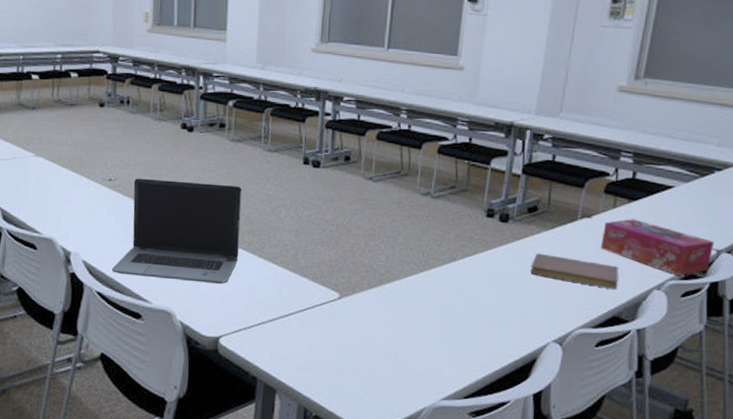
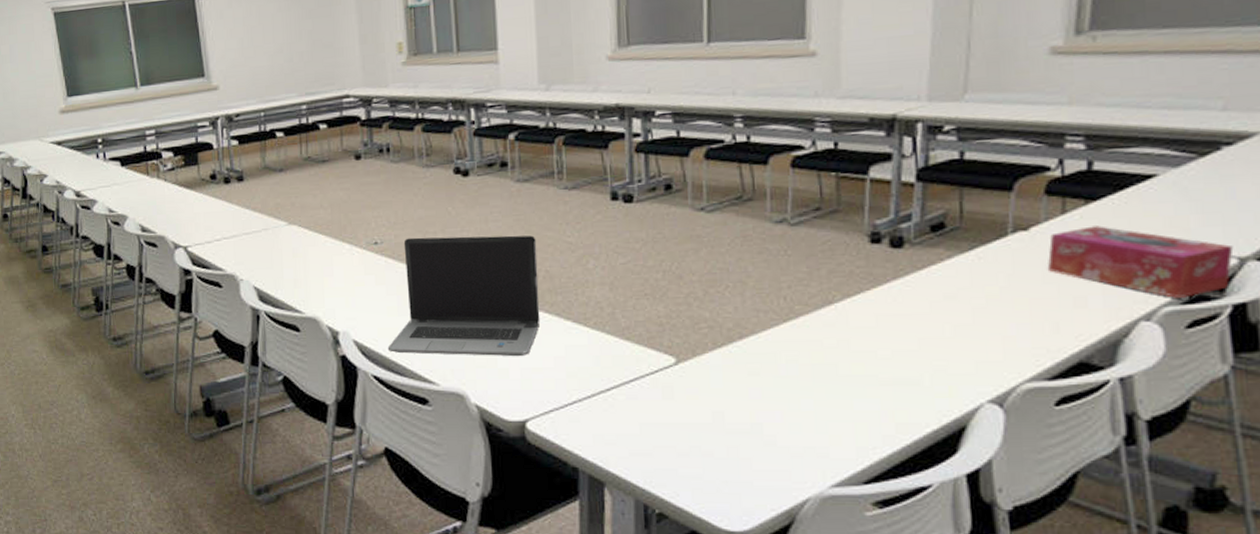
notebook: present [530,253,619,289] -> none [943,284,1081,325]

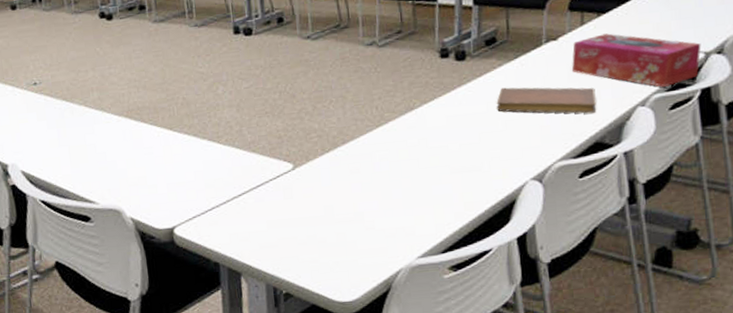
laptop computer: present [387,235,540,357] -> none [52,68,181,179]
notebook: none [943,284,1081,325] -> present [496,87,596,114]

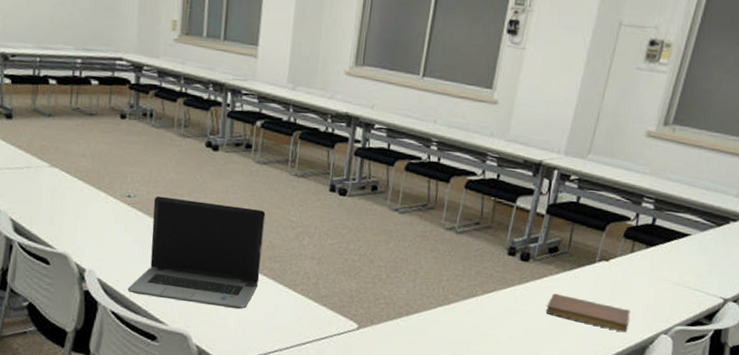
laptop computer: none [52,68,181,179] -> present [127,196,266,310]
tissue box: present [572,33,701,87] -> none [615,264,723,322]

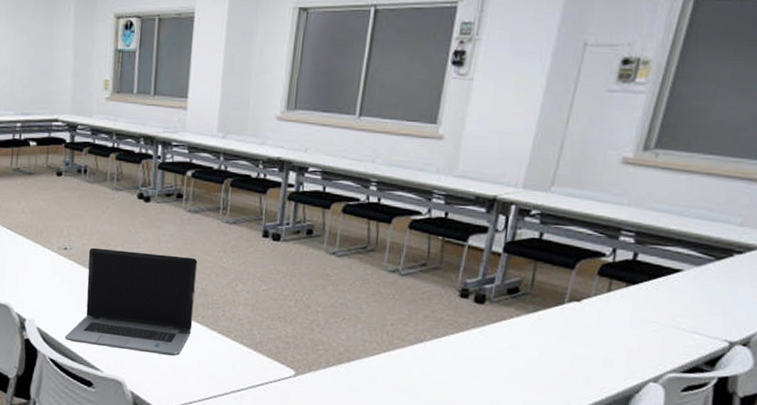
notebook: present [546,293,630,332] -> none [506,337,609,380]

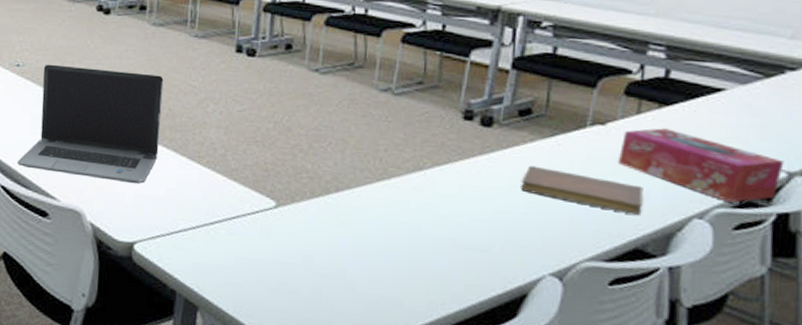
notebook: none [506,337,609,380] -> present [521,165,643,215]
tissue box: none [590,304,727,368] -> present [619,128,784,202]

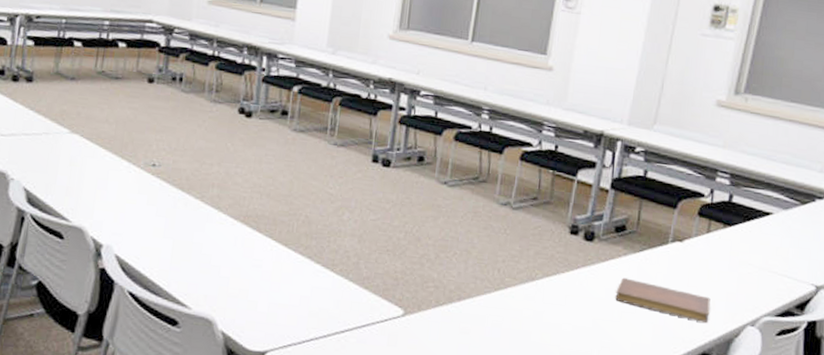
laptop computer: present [17,64,164,184] -> none [147,165,302,292]
tissue box: present [619,128,784,202] -> none [692,246,814,312]

